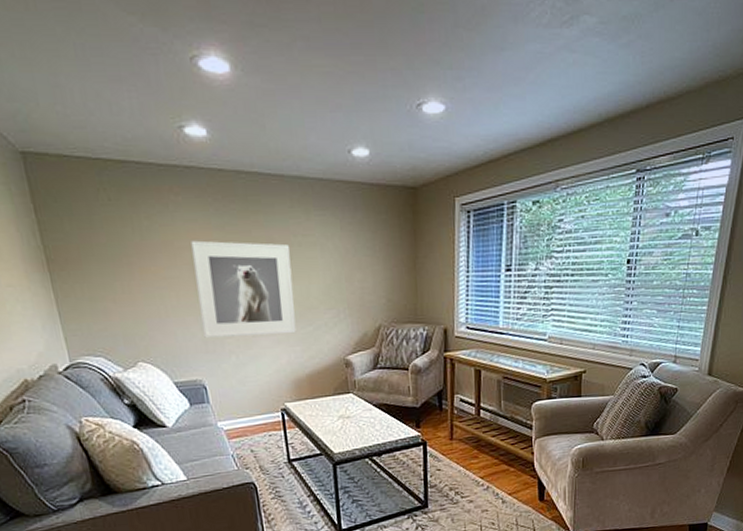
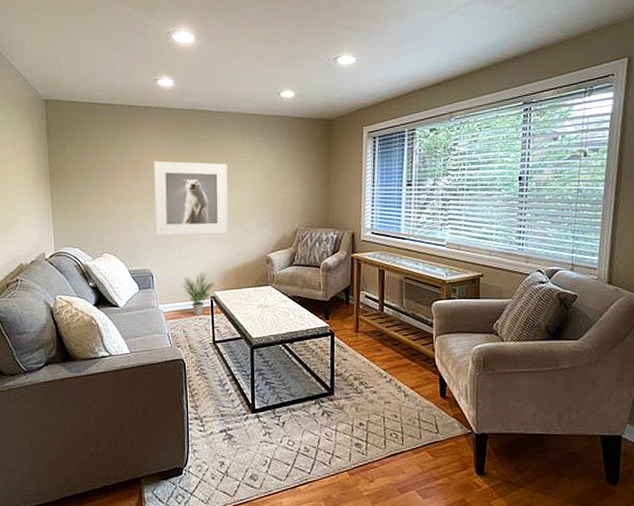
potted plant: none [242,380,285,432] -> present [180,272,215,316]

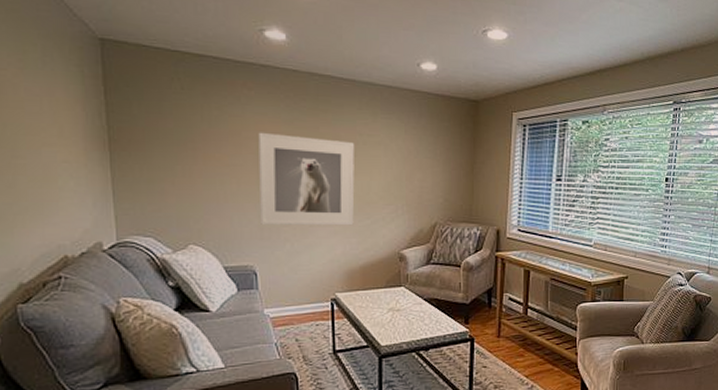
potted plant: present [180,272,215,316] -> none [293,270,337,322]

